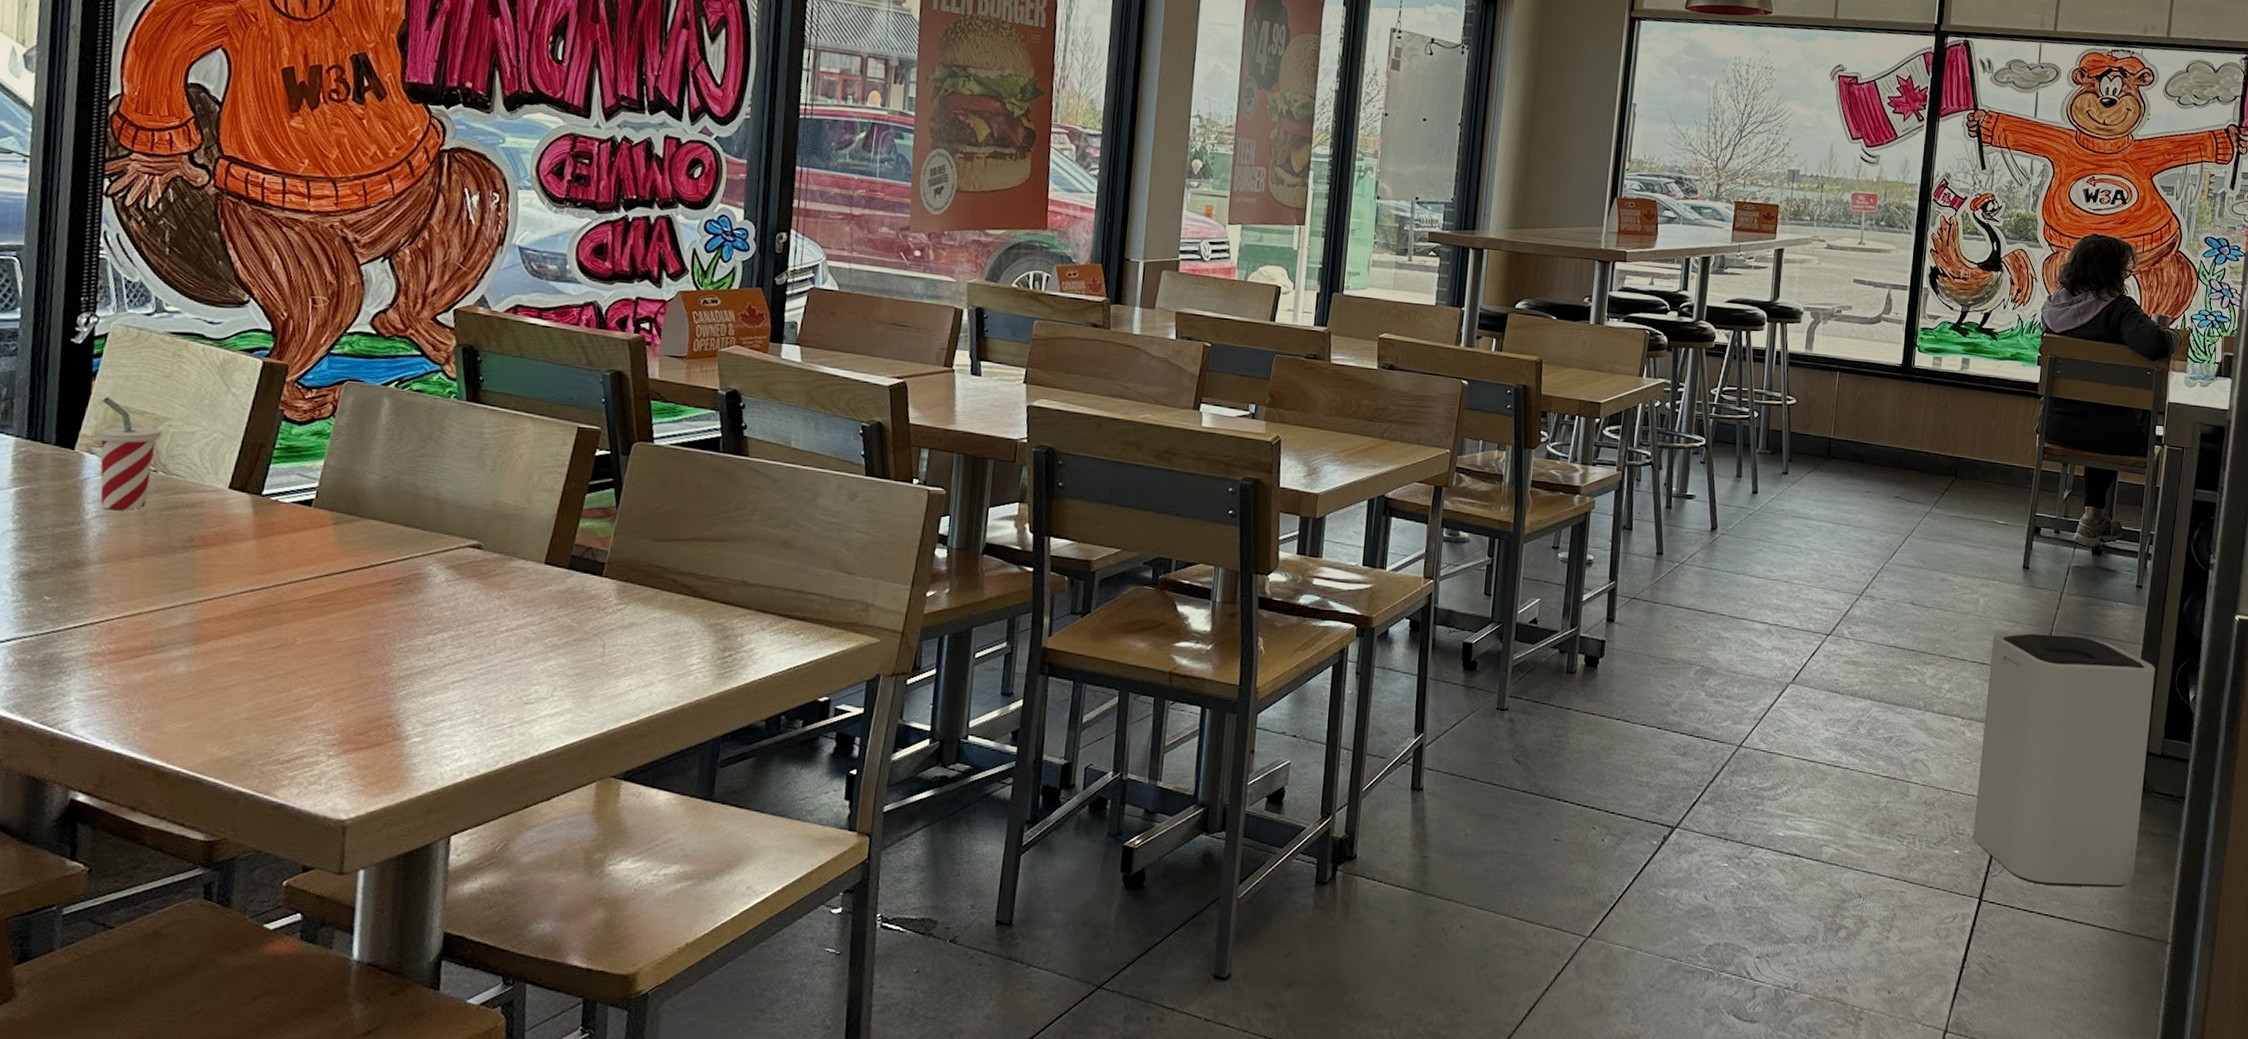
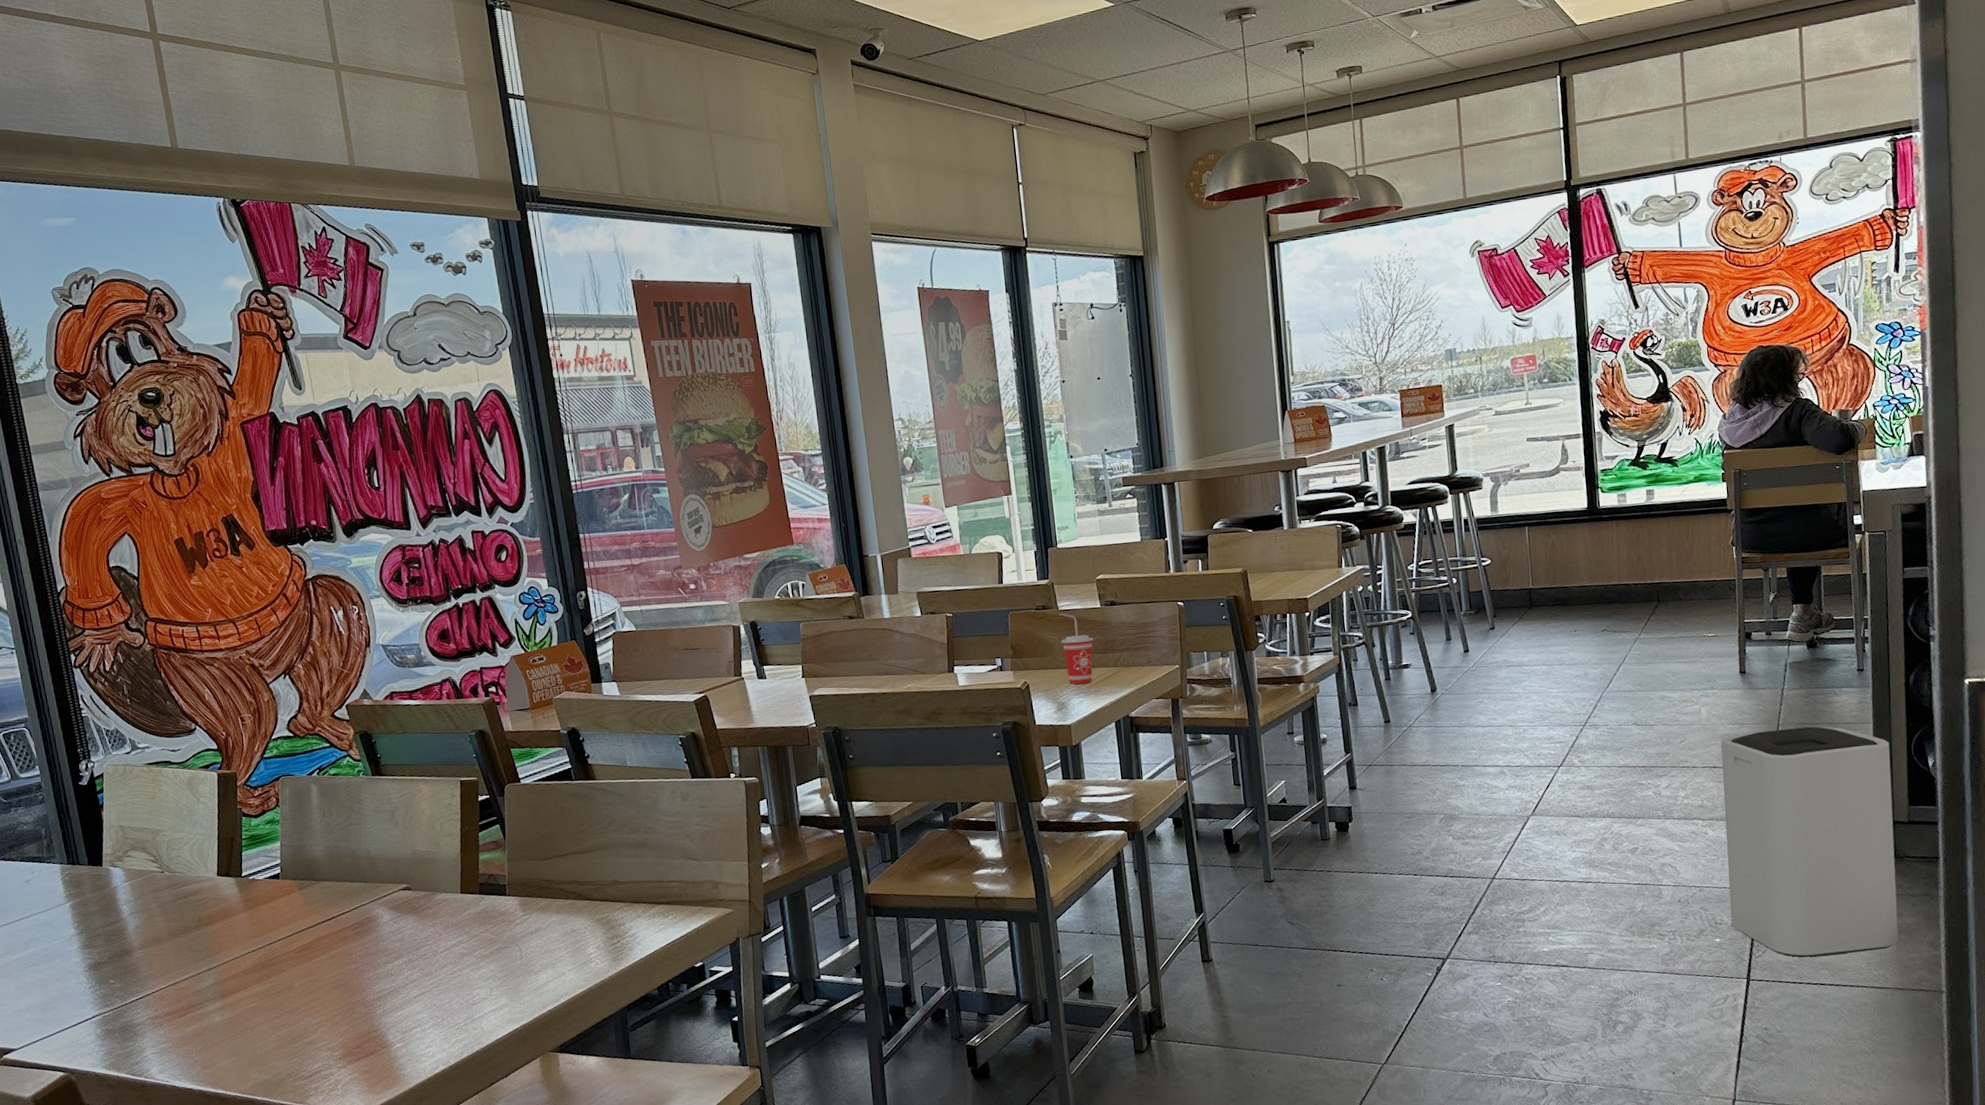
beverage cup: present [96,397,162,510] -> none [112,822,162,908]
beverage cup: none [1325,366,1364,451] -> present [1059,612,1094,684]

